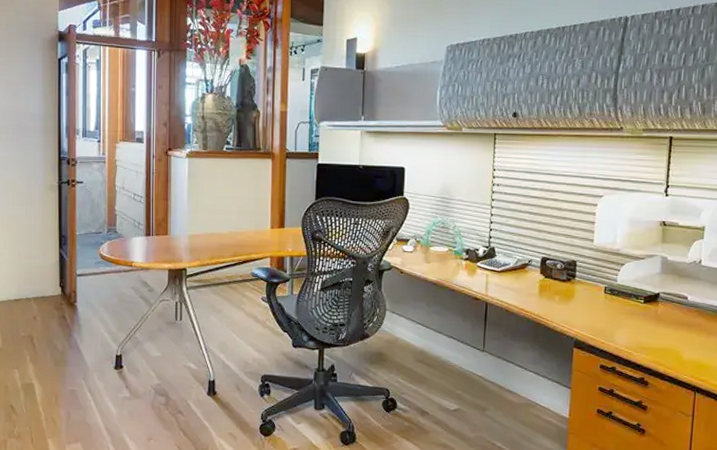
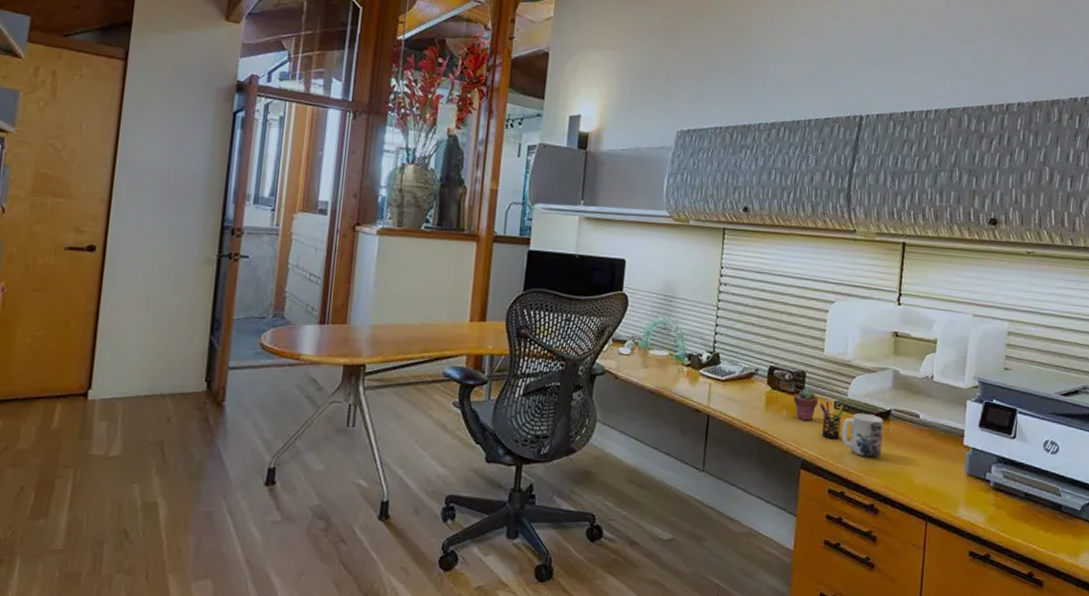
potted succulent: none [565,275,590,305] -> present [793,388,819,421]
pen holder: none [590,287,614,321] -> present [820,401,844,440]
mug: none [612,296,653,337] -> present [842,413,884,458]

